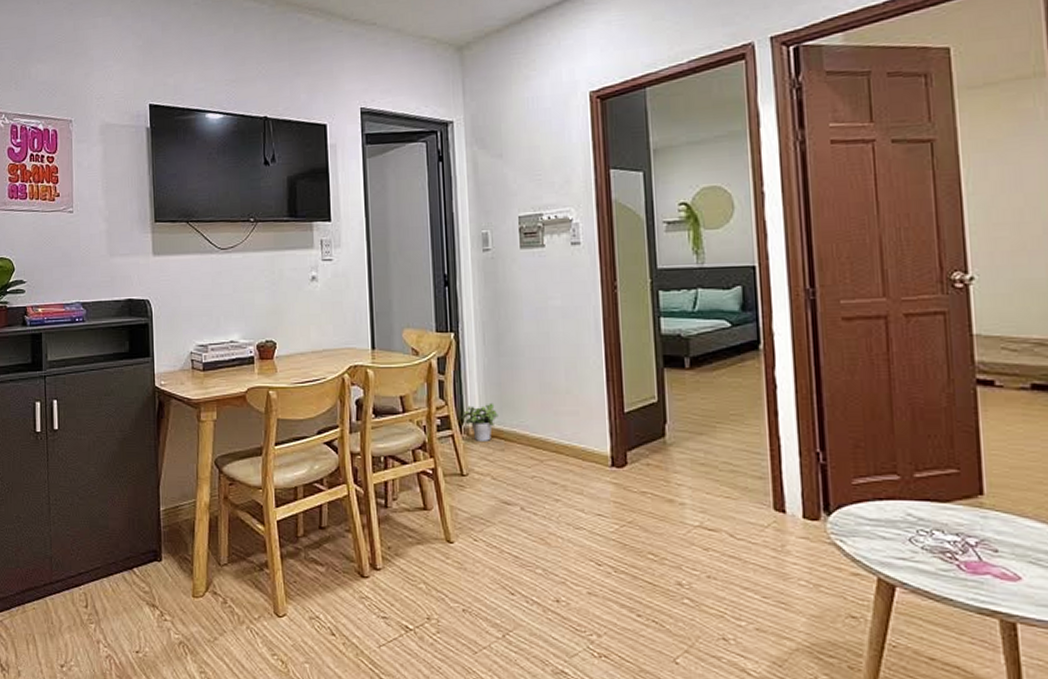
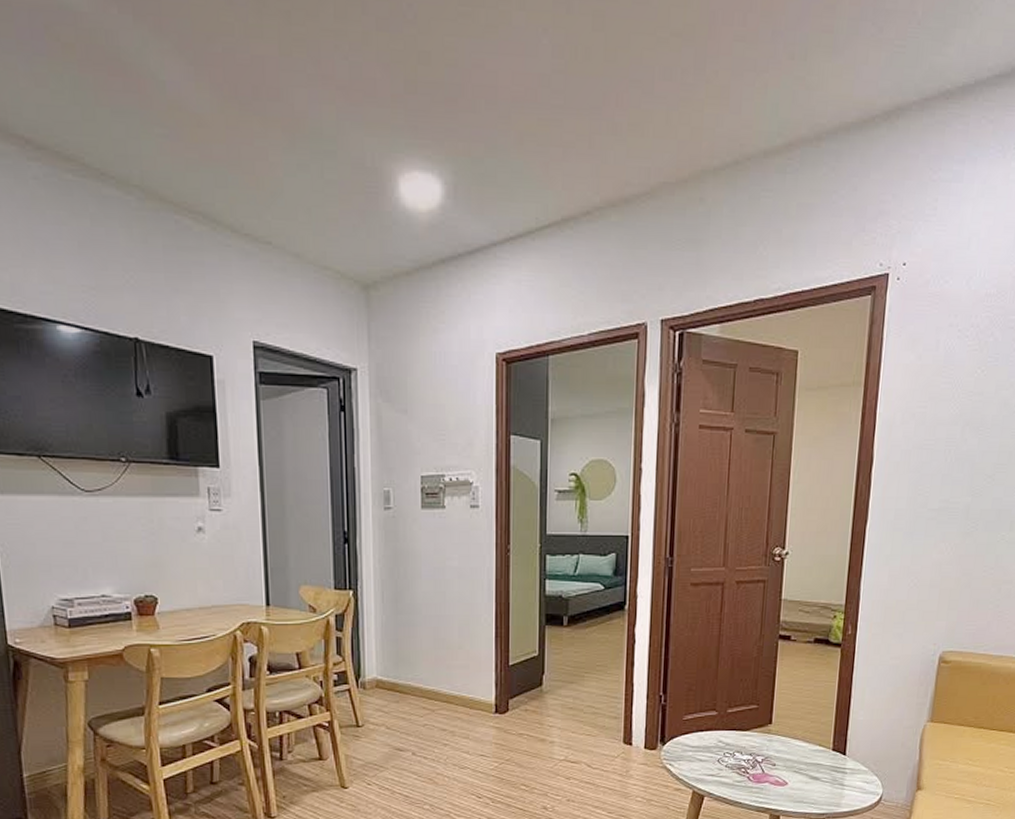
potted plant: present [461,402,498,441] -> none [358,658,394,694]

